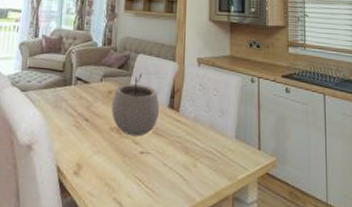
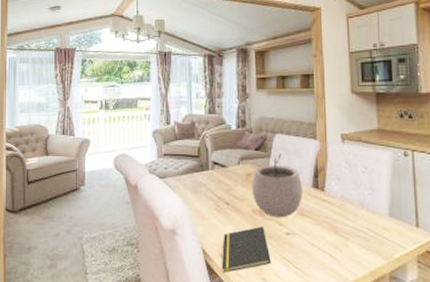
notepad: none [74,145,124,192] -> present [221,227,271,273]

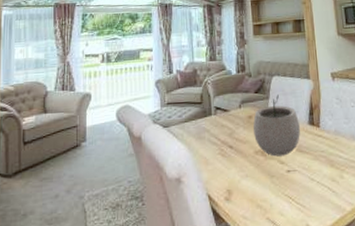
notepad: present [221,227,271,273] -> none [227,167,275,217]

